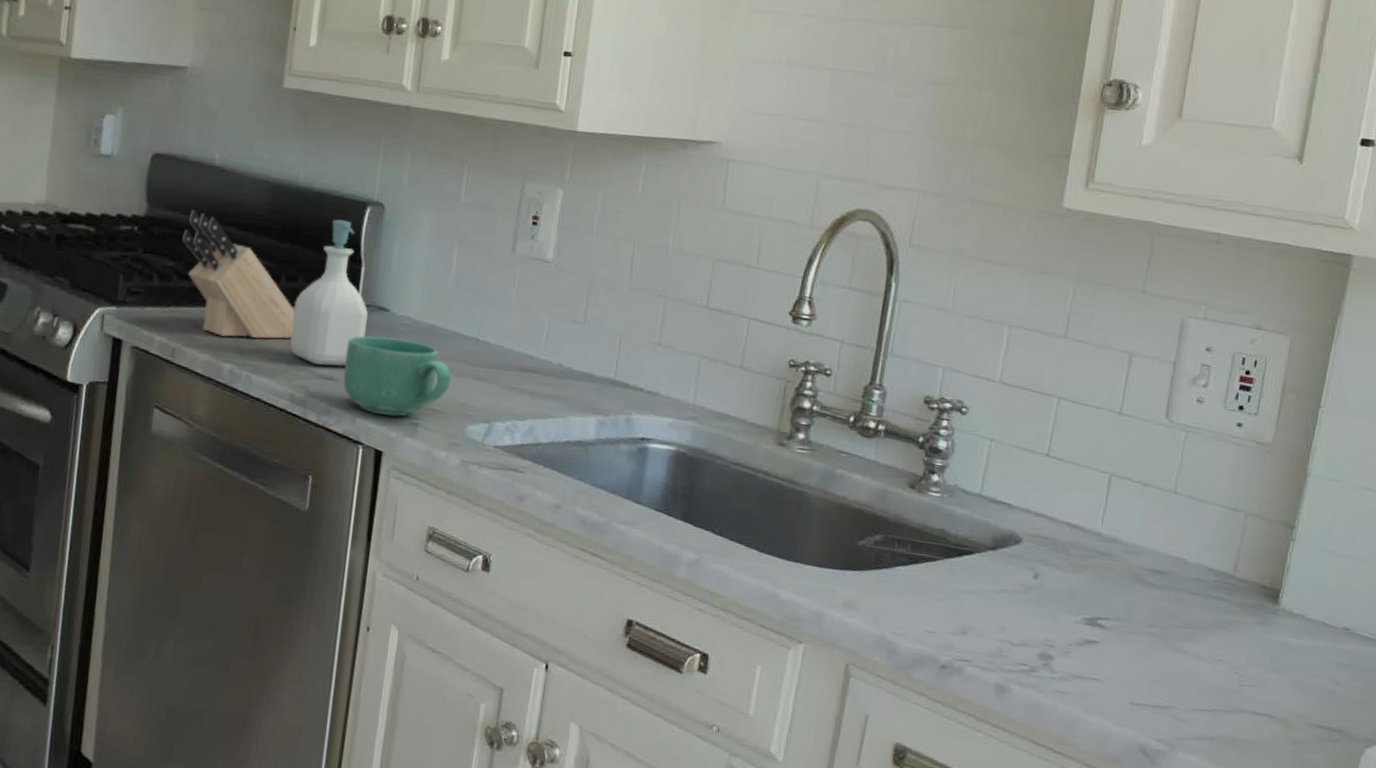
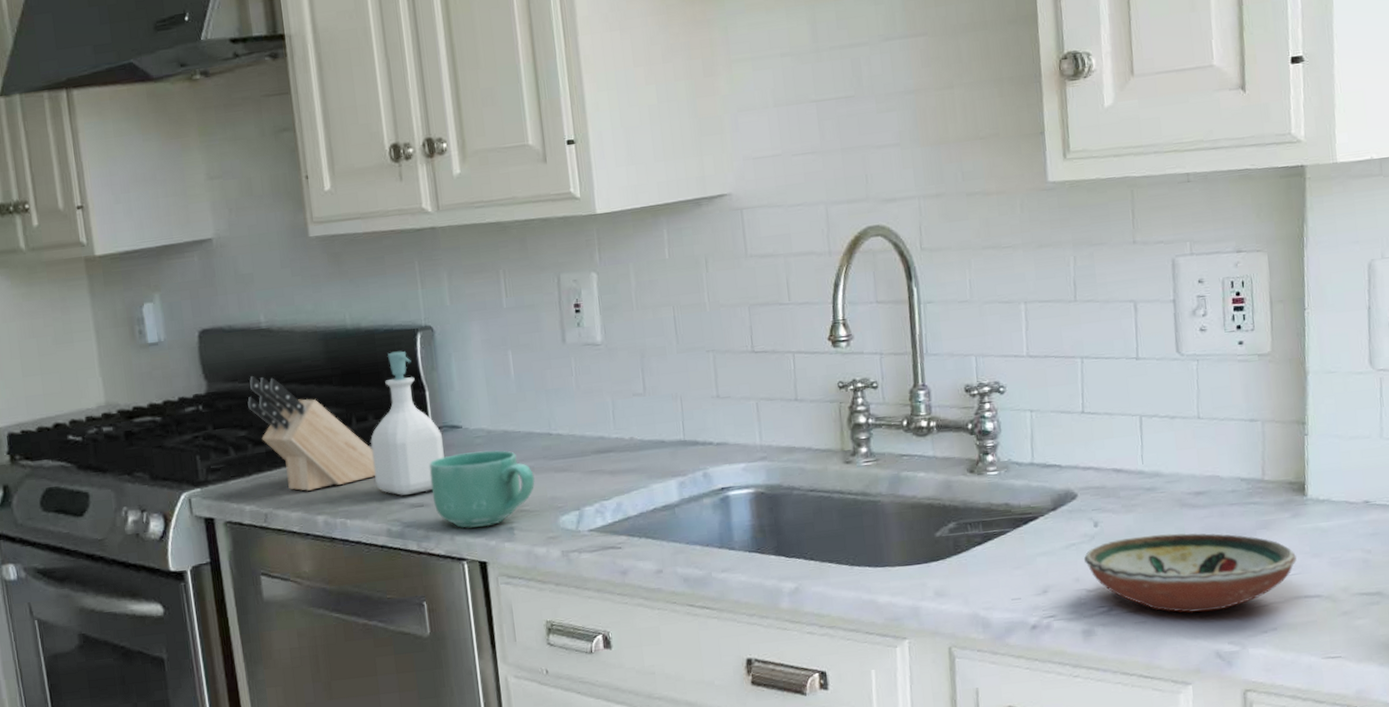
decorative bowl: none [1014,597,1254,703] -> present [1083,532,1297,613]

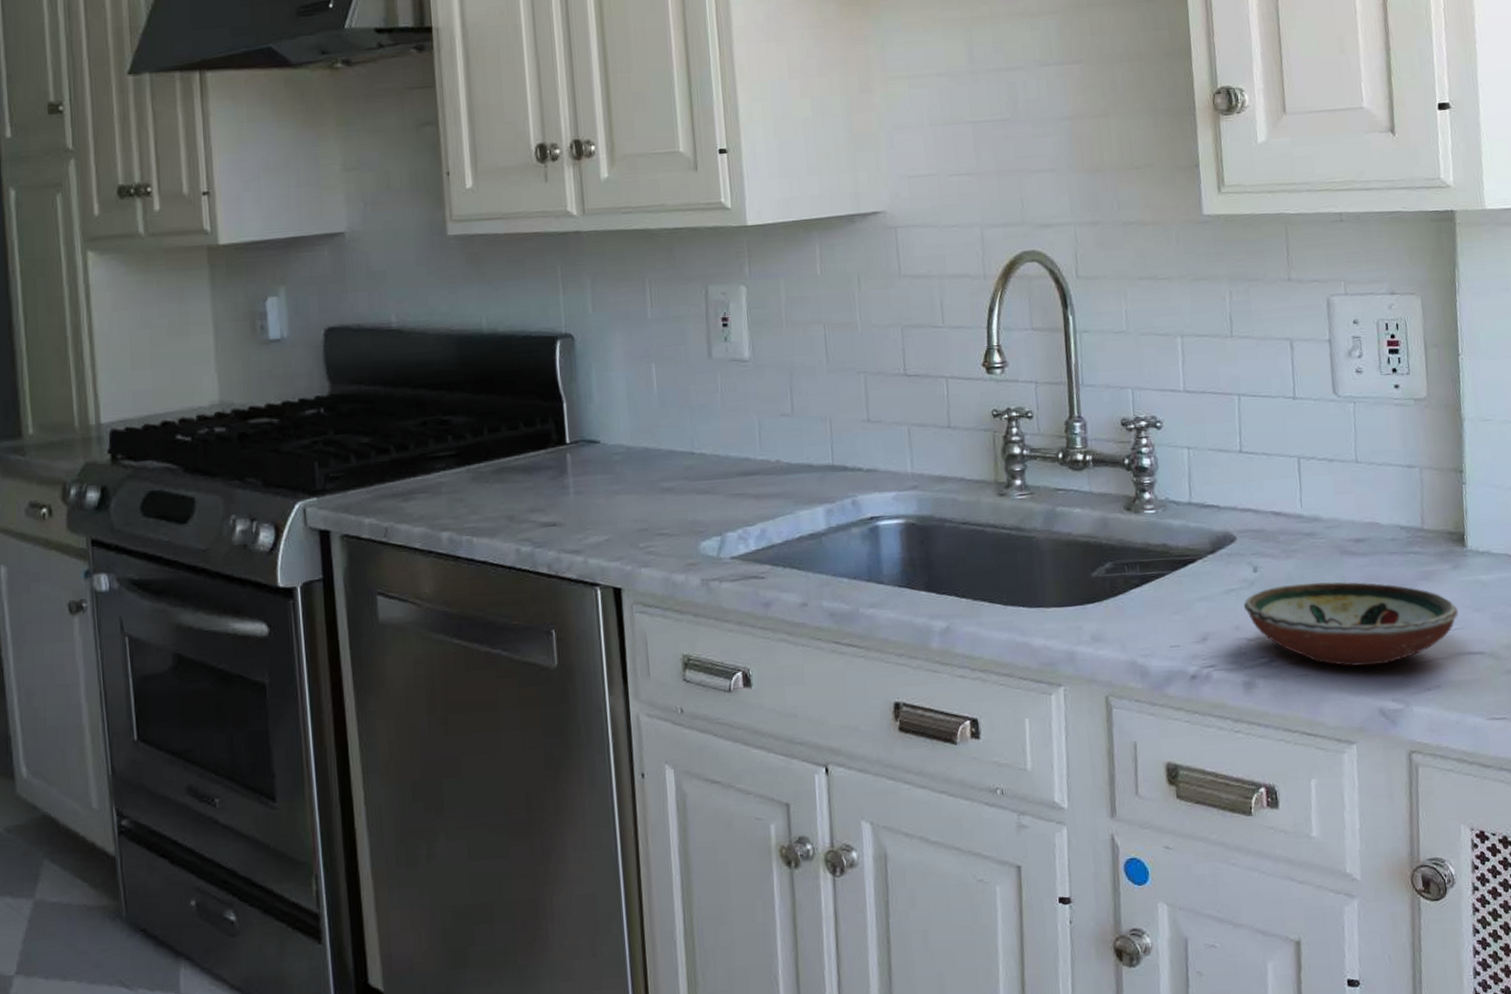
knife block: present [247,376,376,491] -> none [373,379,507,505]
soap bottle: present [370,351,444,496] -> none [501,359,580,514]
mug: present [429,450,535,529] -> none [564,468,675,551]

